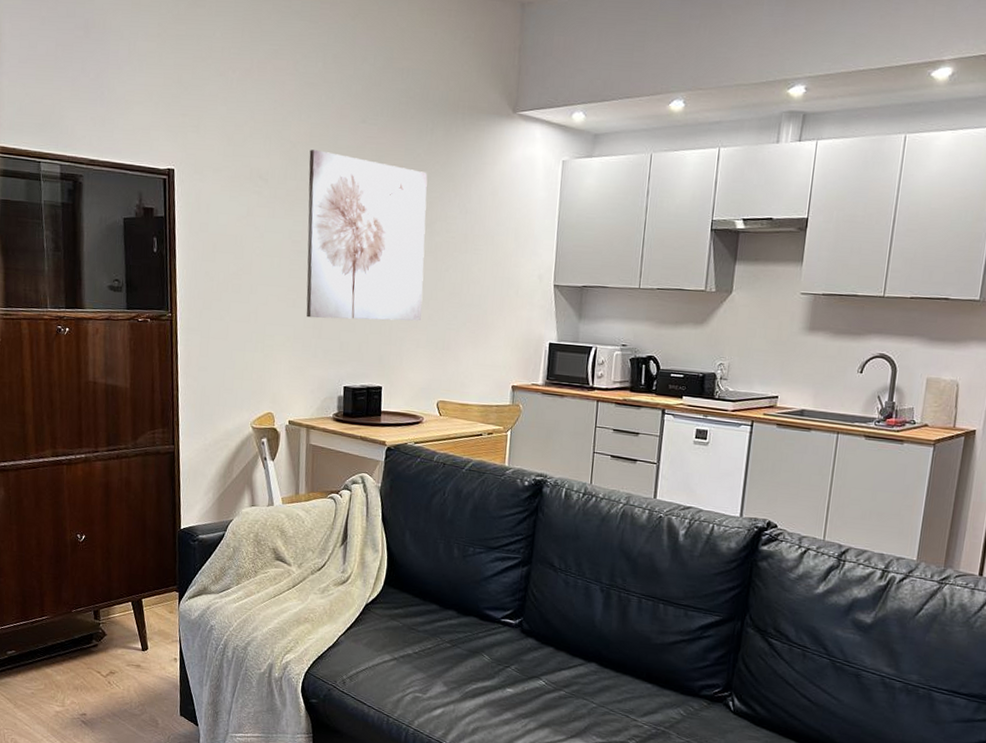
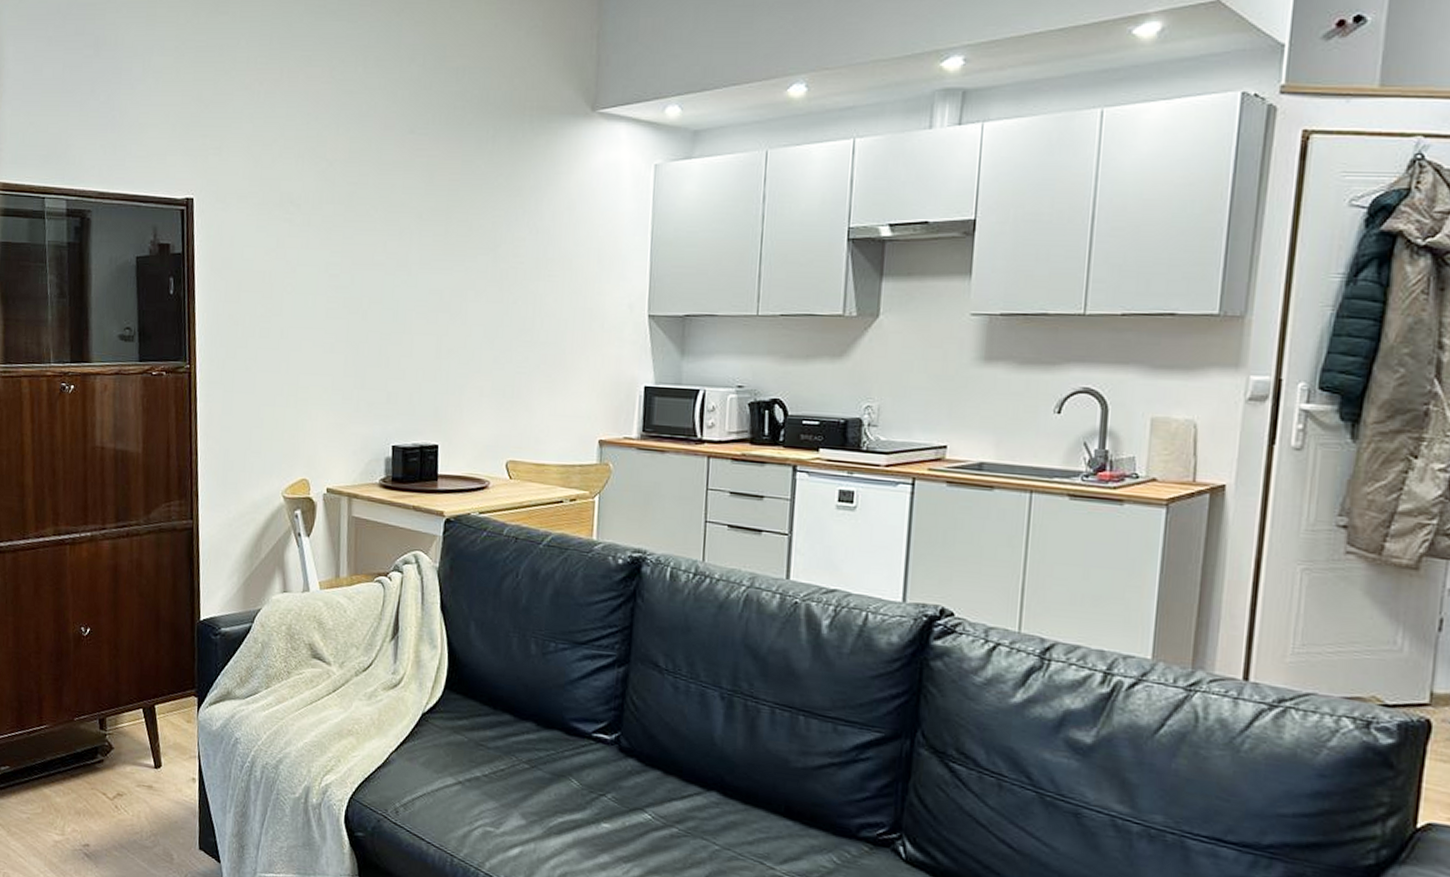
wall art: present [306,150,428,321] -> none [346,168,490,365]

